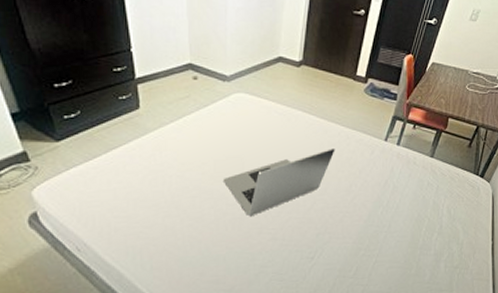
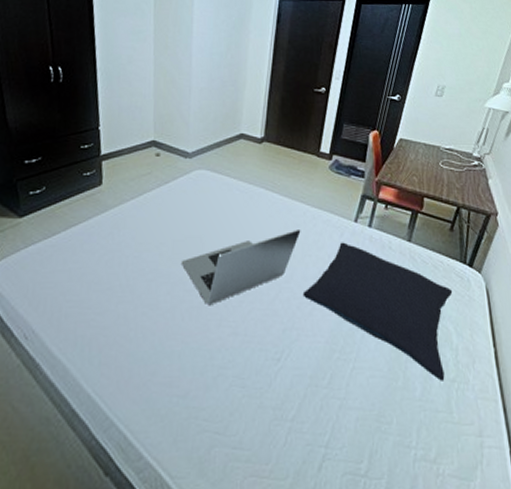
pillow: none [335,159,464,268] -> present [302,242,453,381]

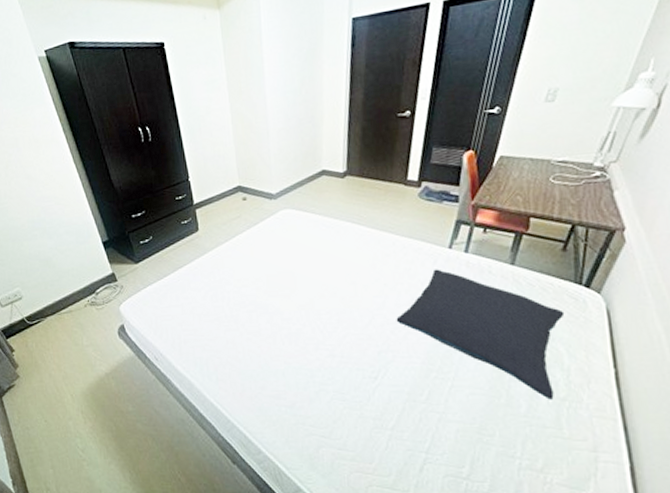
laptop: present [180,230,301,306] -> none [276,259,391,332]

